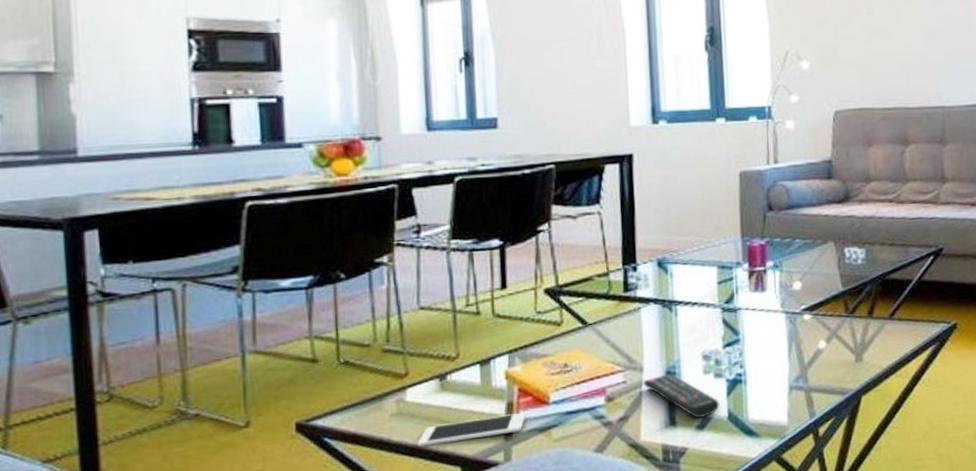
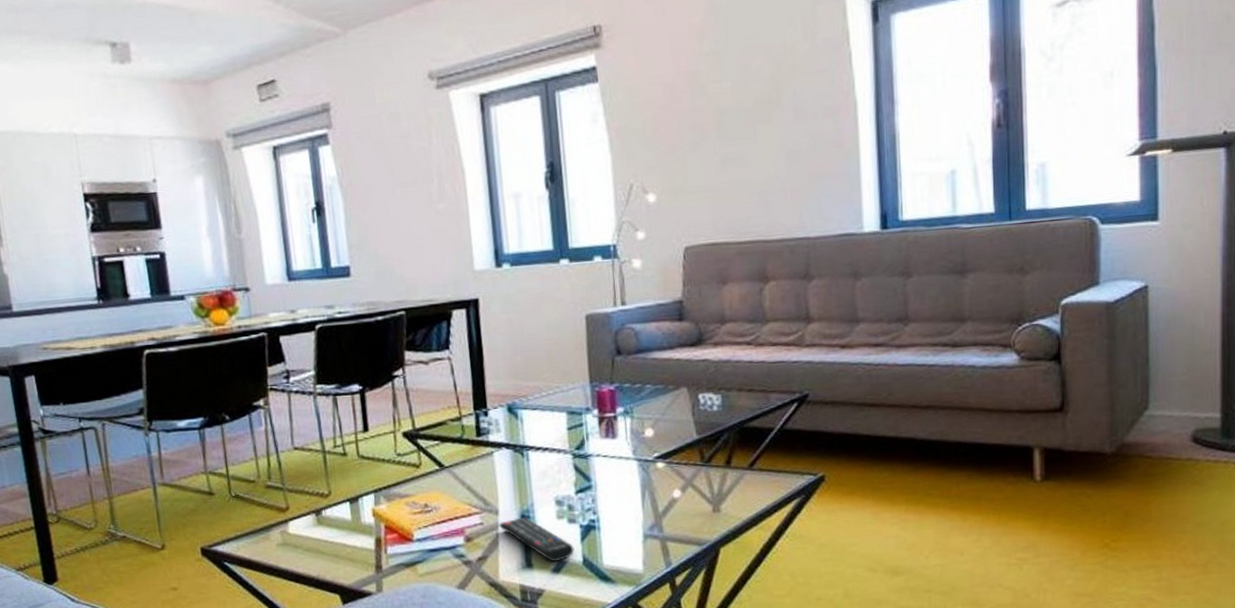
cell phone: present [417,413,526,447] -> none [301,548,393,574]

